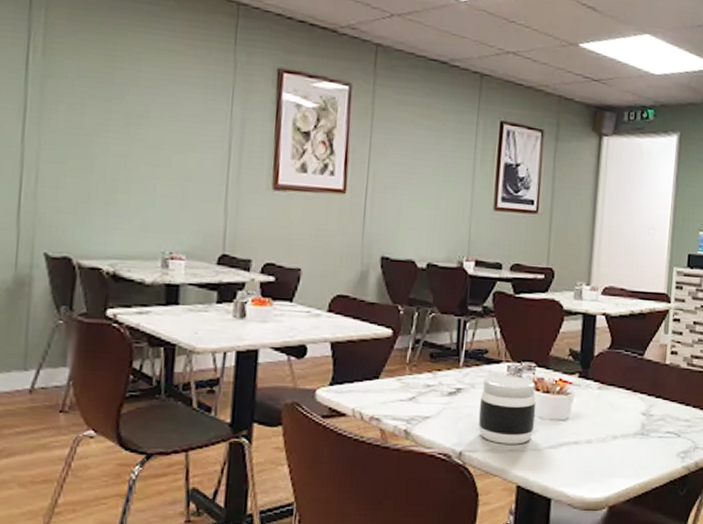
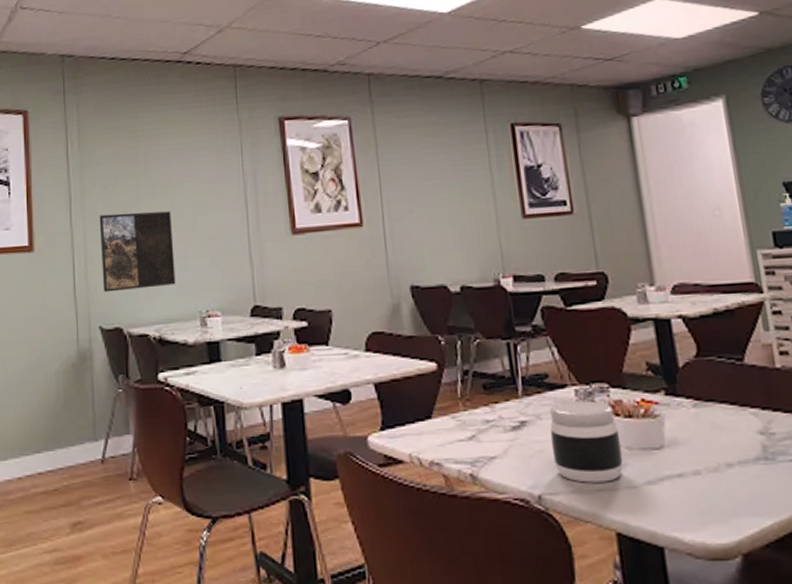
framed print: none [53,134,144,222] -> present [99,211,176,292]

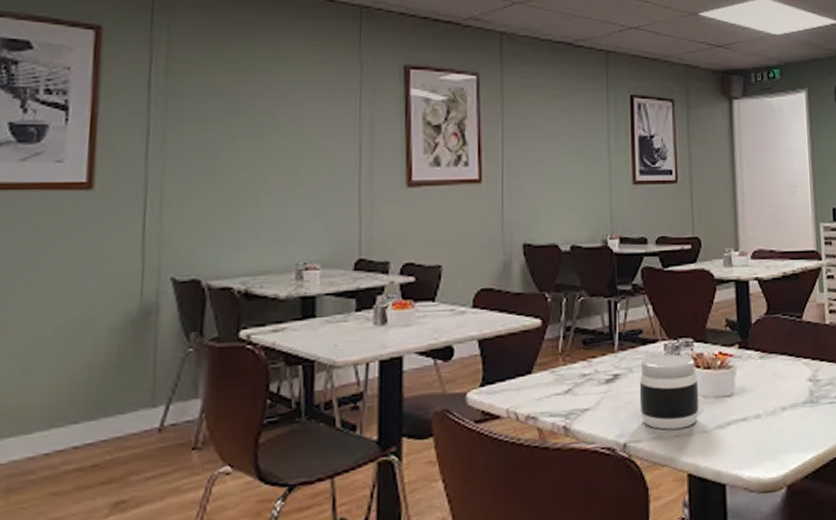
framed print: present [99,211,176,292] -> none [180,152,273,240]

